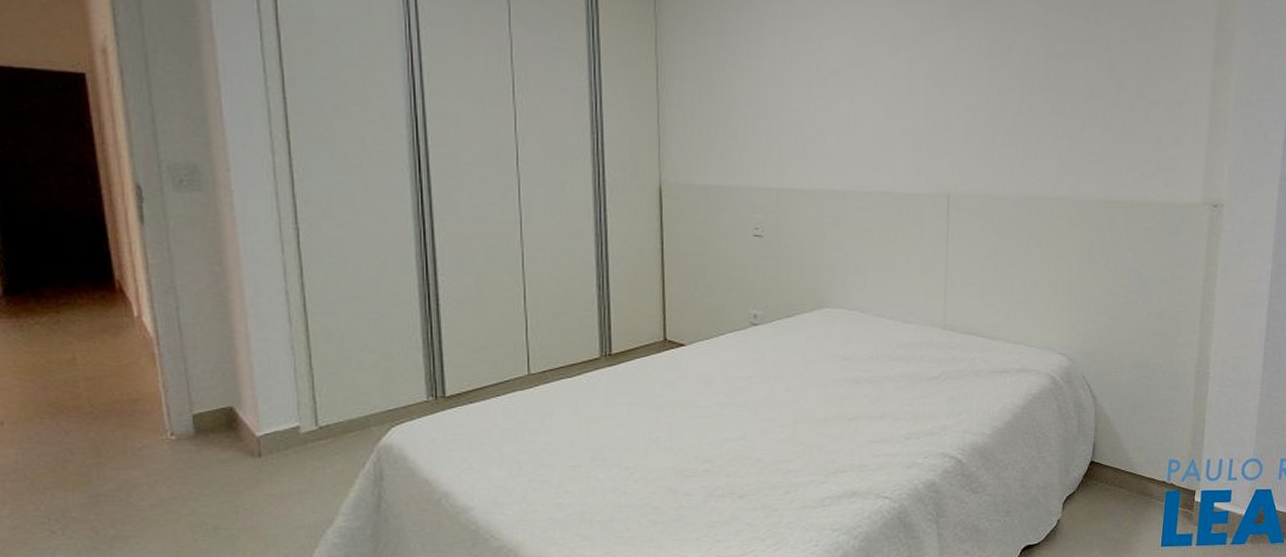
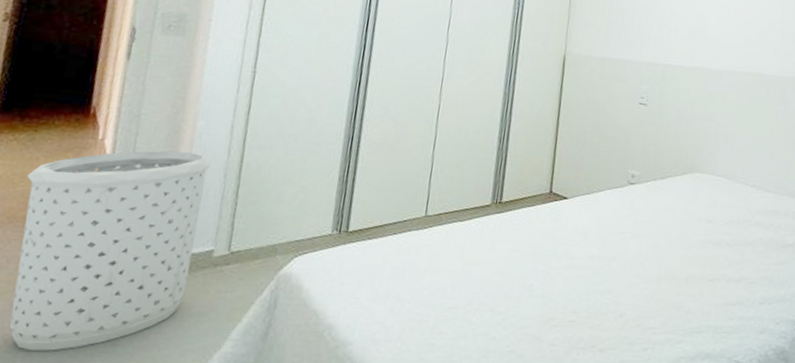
laundry basket: none [63,324,279,541] -> present [9,150,212,352]

